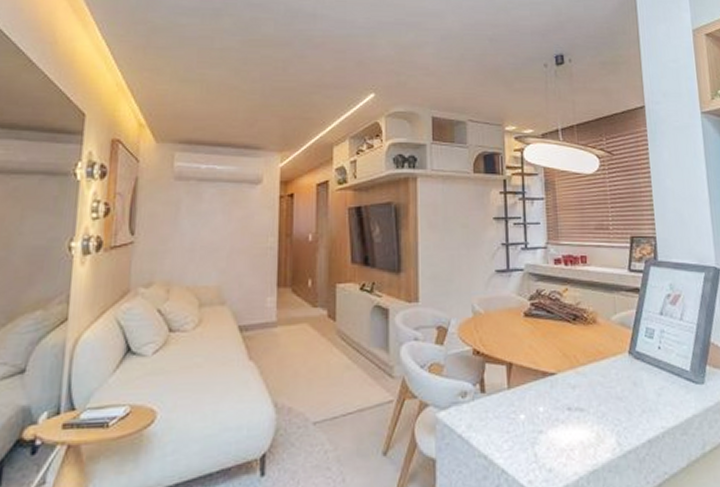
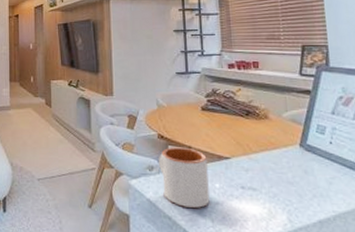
mug: none [474,364,532,441] -> present [159,147,210,208]

